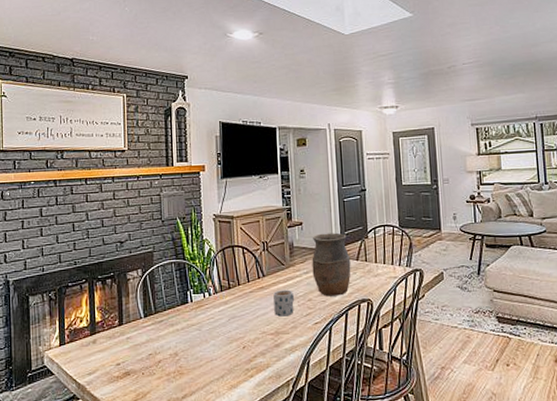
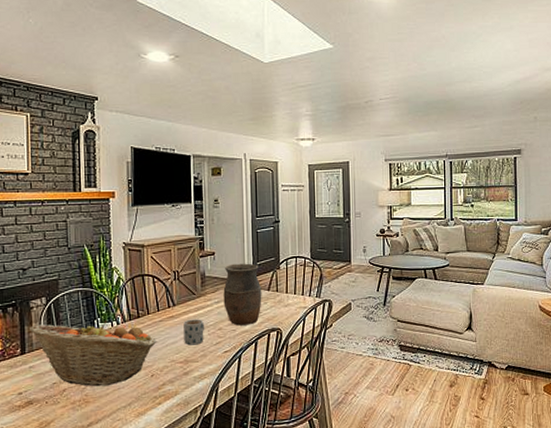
fruit basket: none [127,292,248,358] -> present [30,320,157,387]

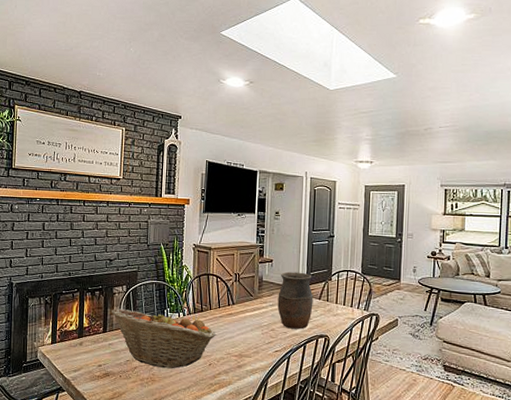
mug: present [184,319,205,345] -> none [240,318,260,342]

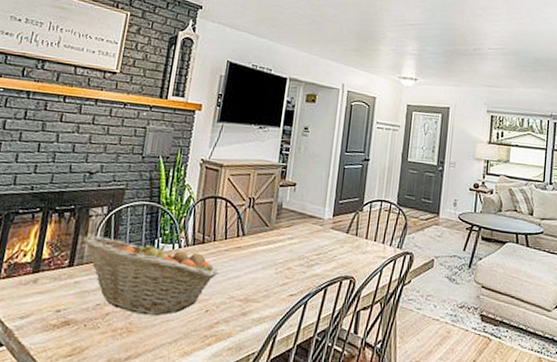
vase: present [277,271,314,329] -> none [297,198,341,269]

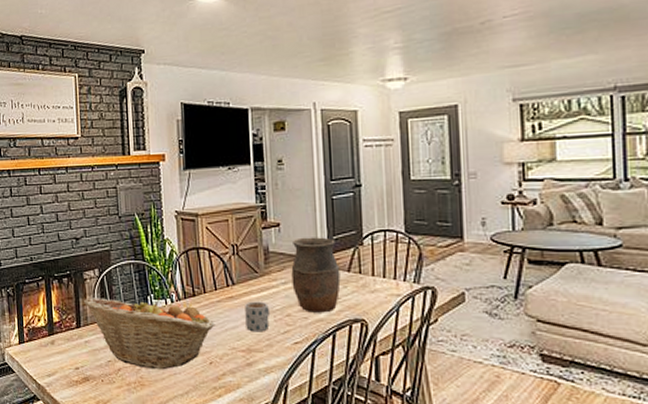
mug: none [248,253,274,283] -> present [245,301,271,332]
vase: none [297,198,341,269] -> present [291,237,341,313]

